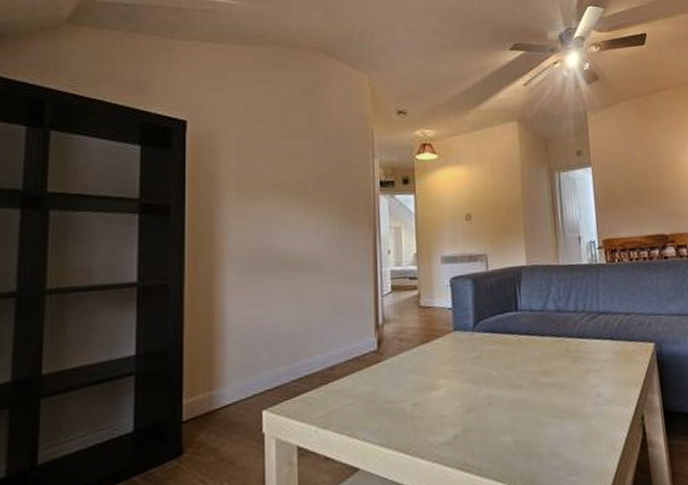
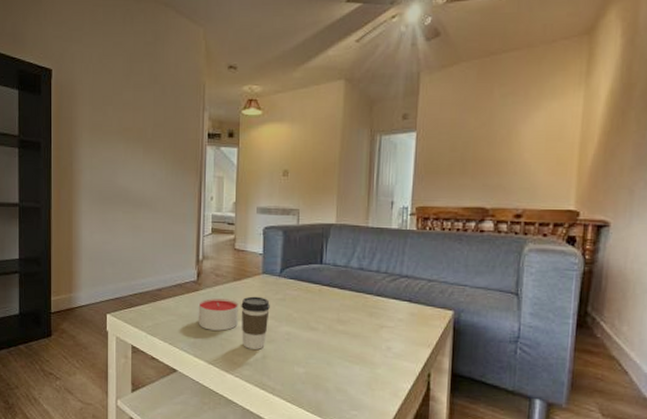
candle: none [381,366,431,409] -> present [198,298,238,331]
coffee cup: none [432,358,466,424] -> present [241,296,270,350]

